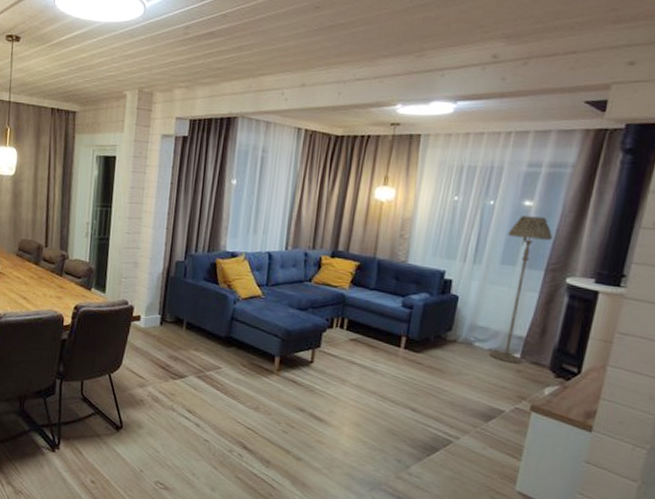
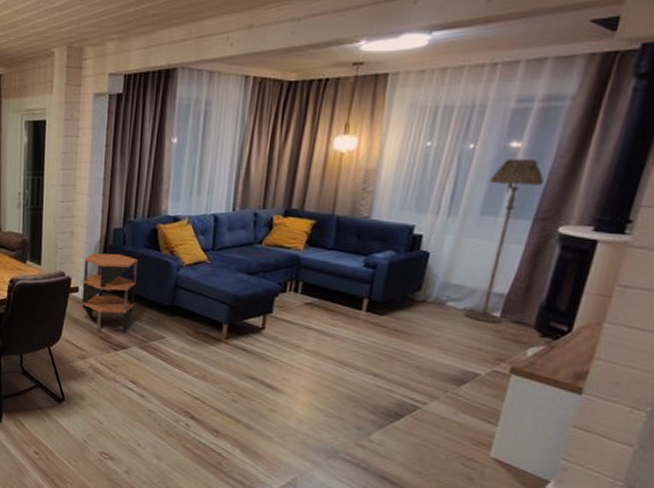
side table: none [142,284,198,363] -> present [81,253,139,333]

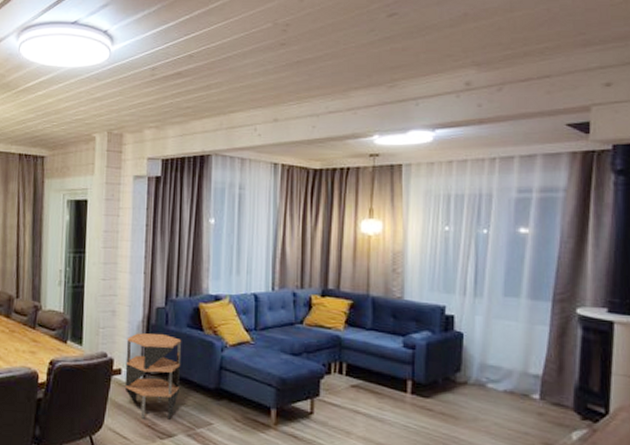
floor lamp: present [464,159,545,324] -> none [505,243,556,406]

